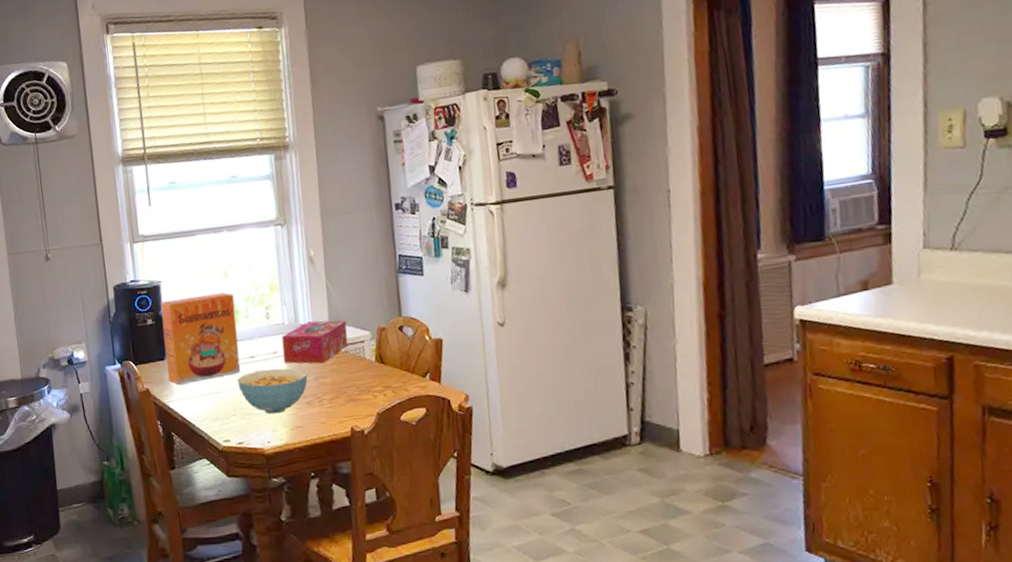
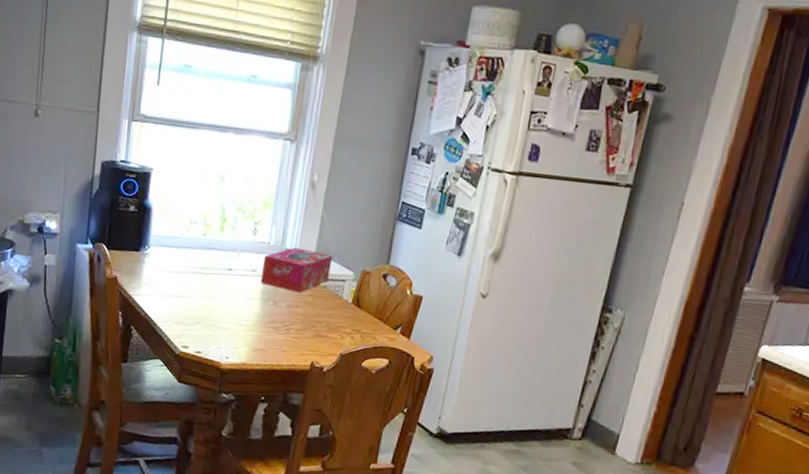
cereal box: present [161,292,241,386] -> none [139,190,225,283]
cereal bowl: present [237,368,308,414] -> none [209,284,281,332]

